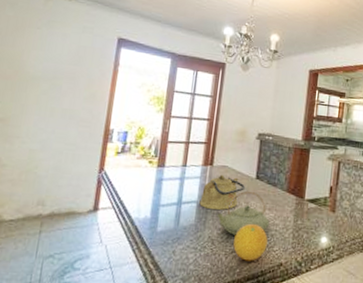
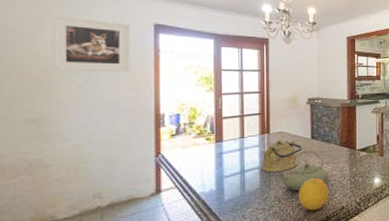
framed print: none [23,22,97,84] -> present [51,16,131,73]

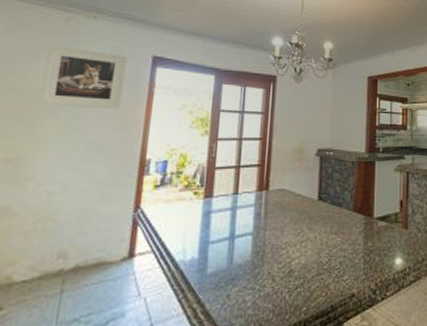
kettle: present [262,140,302,173] -> none [255,199,306,241]
teapot: present [277,151,328,191] -> none [273,216,337,268]
fruit: present [299,177,329,211] -> none [297,251,336,296]

